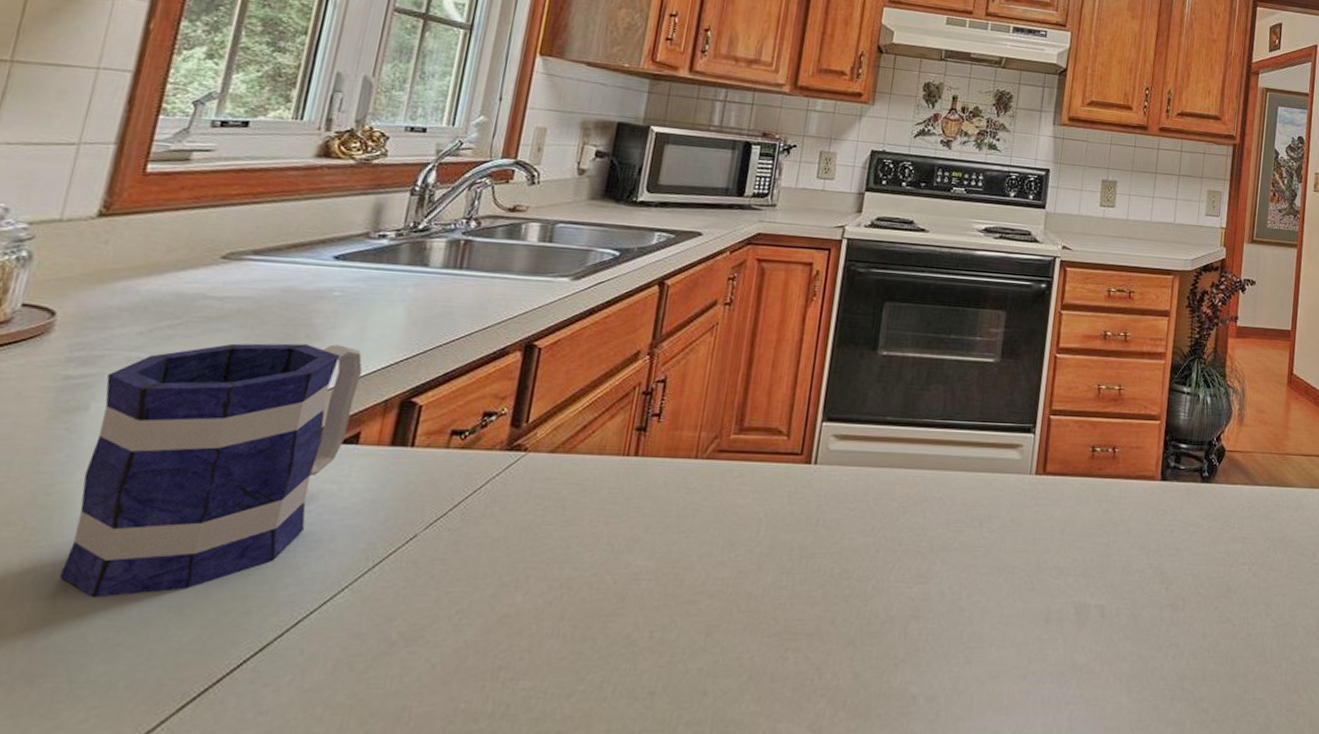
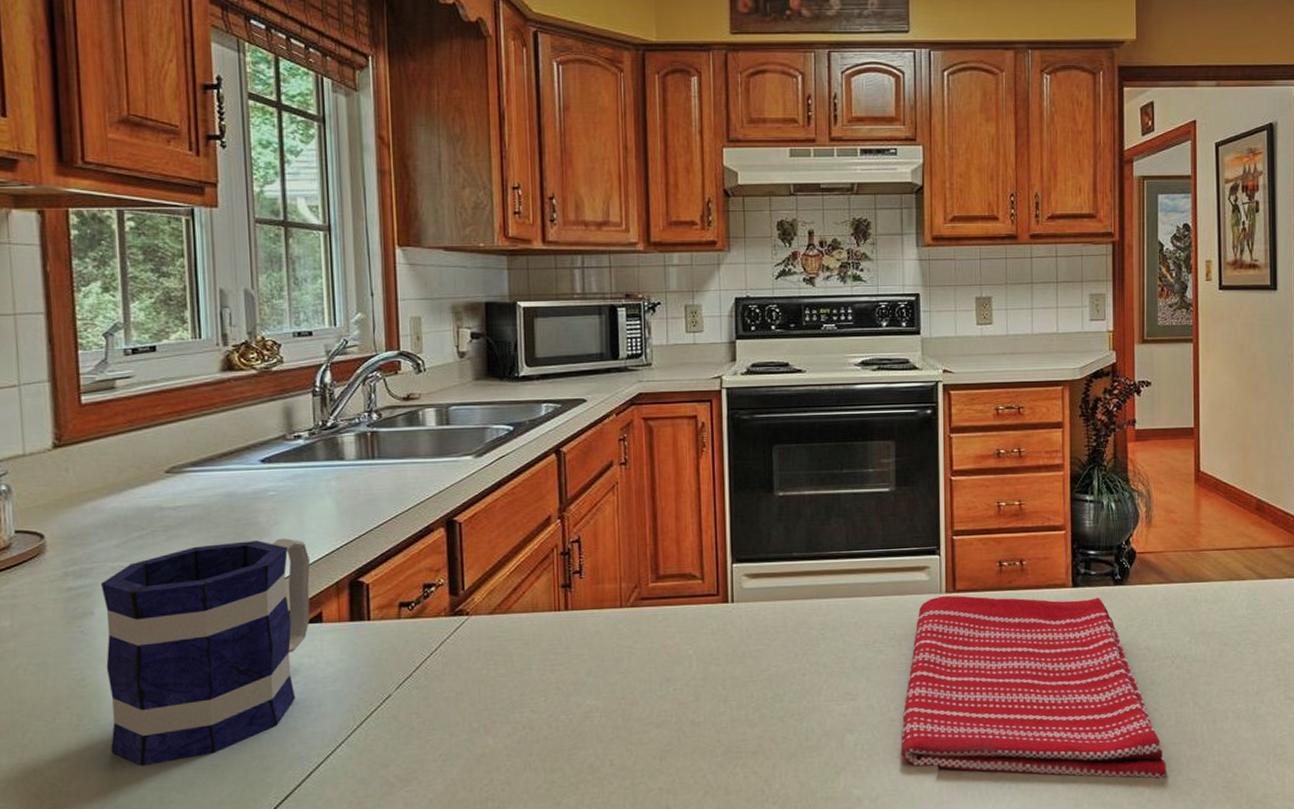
dish towel: none [966,477,1234,695] -> present [901,595,1166,779]

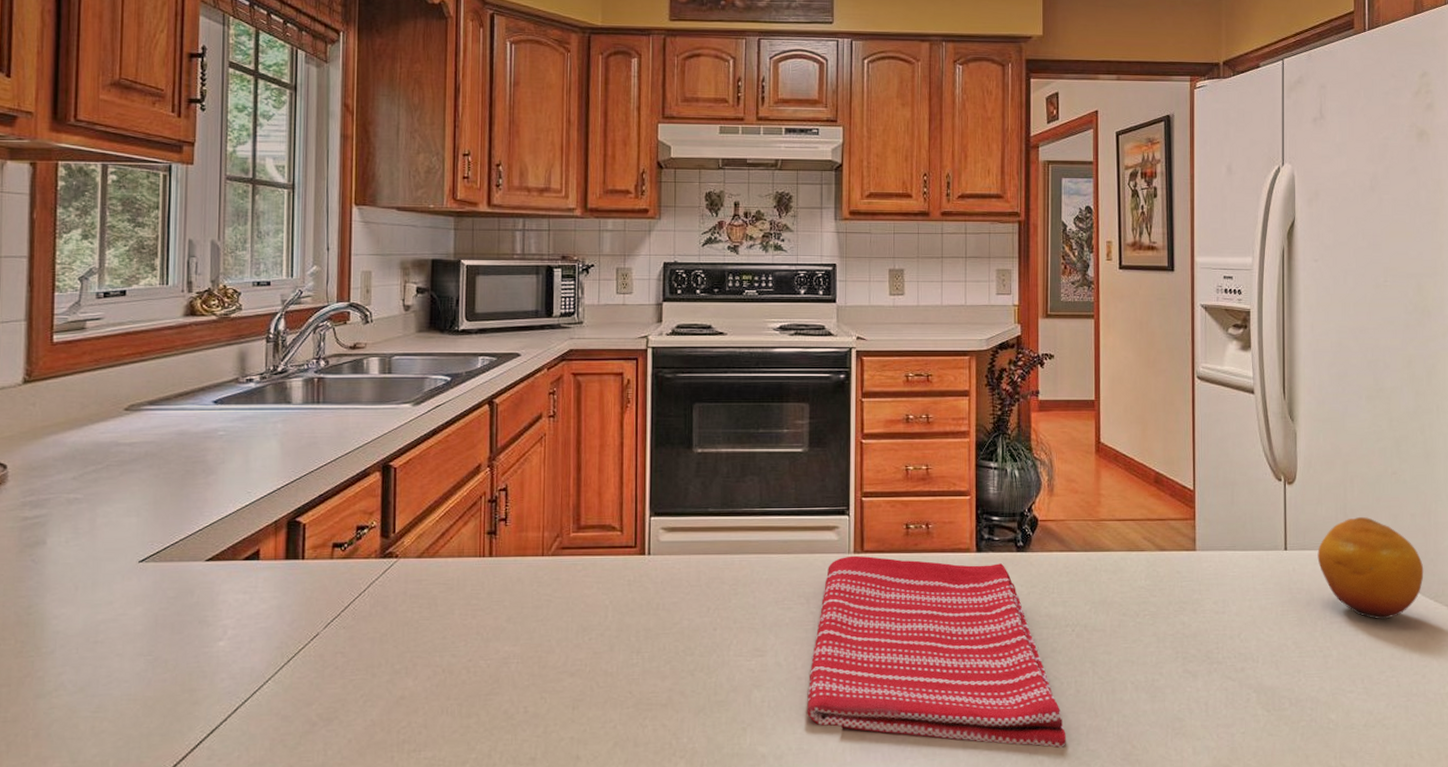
mug: present [101,538,310,766] -> none [50,477,251,695]

